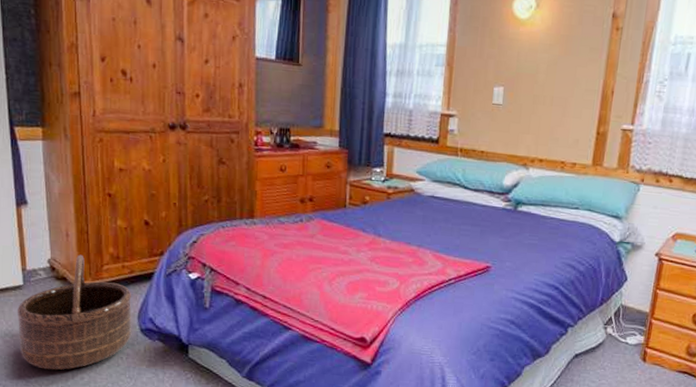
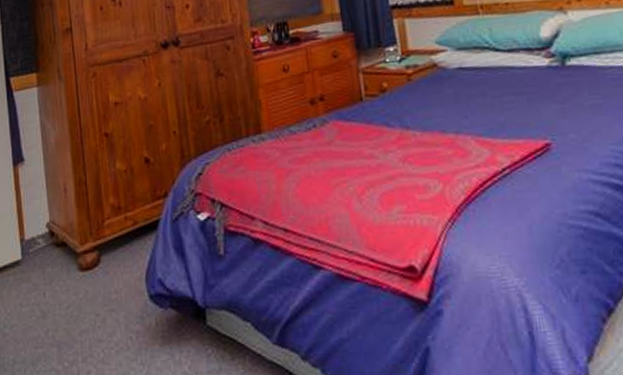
basket: present [16,254,132,370] -> none [15,211,141,366]

